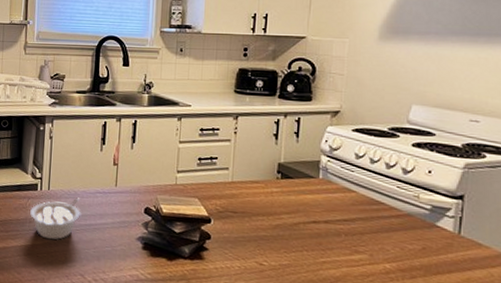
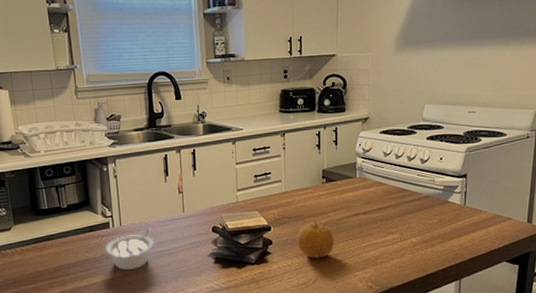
fruit: none [240,219,286,266] -> present [297,219,335,258]

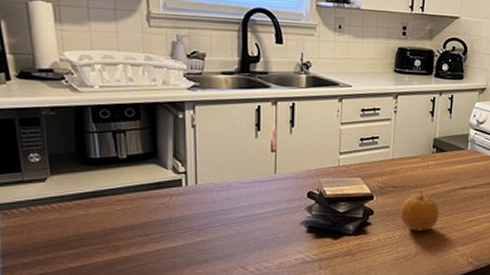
legume: present [106,228,155,271] -> none [175,189,238,237]

